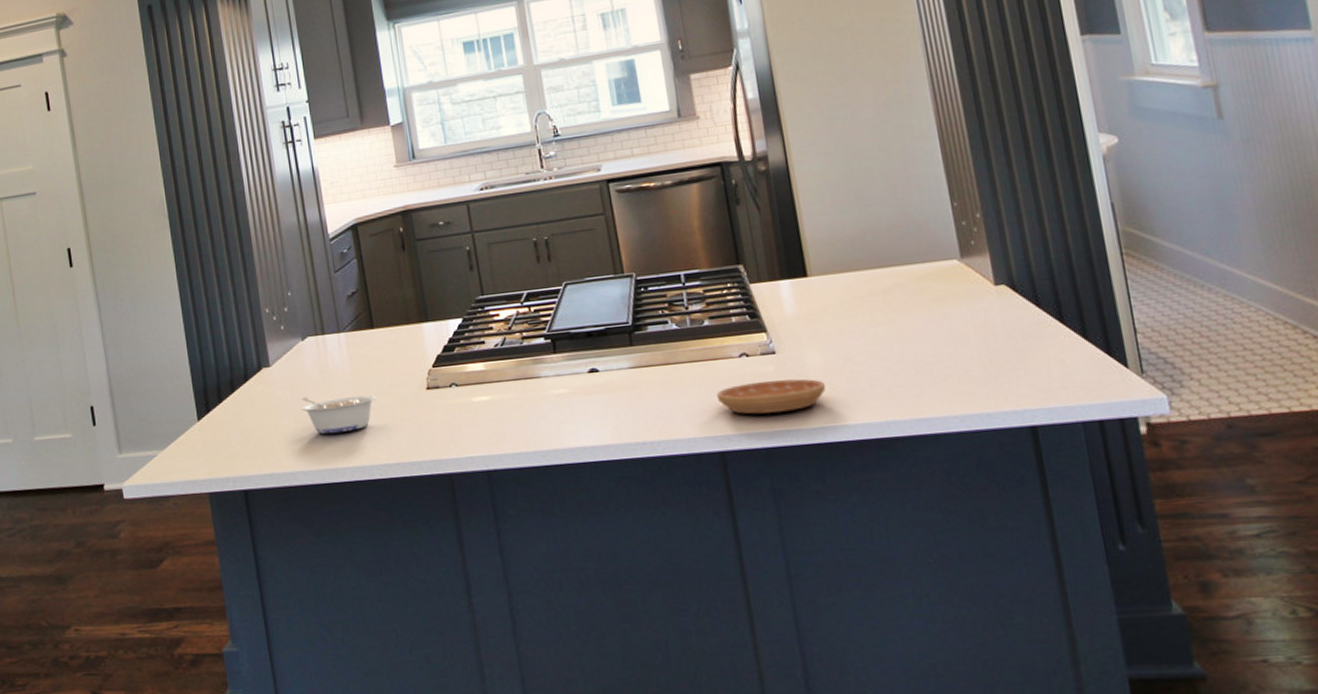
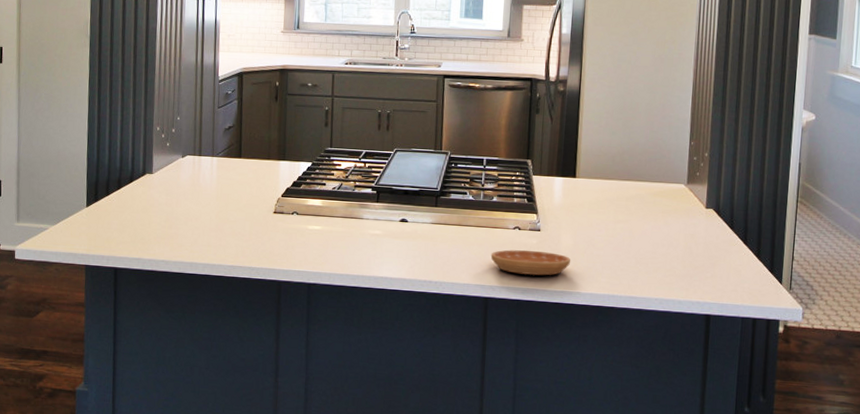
legume: present [301,395,377,434] -> none [172,202,233,236]

